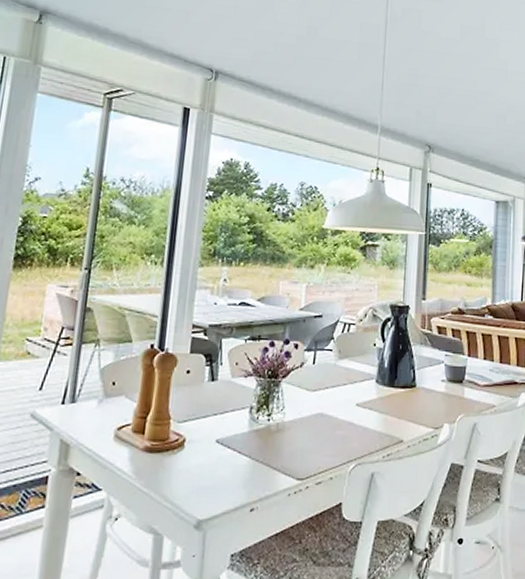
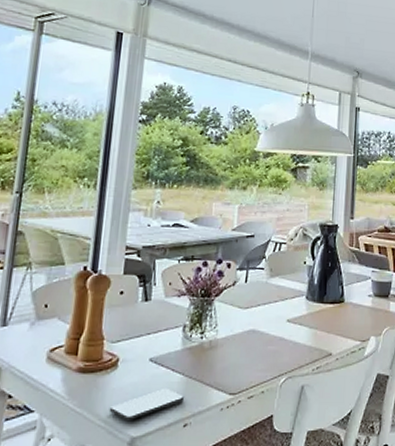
smartphone: none [175,472,252,504] -> present [109,389,185,422]

